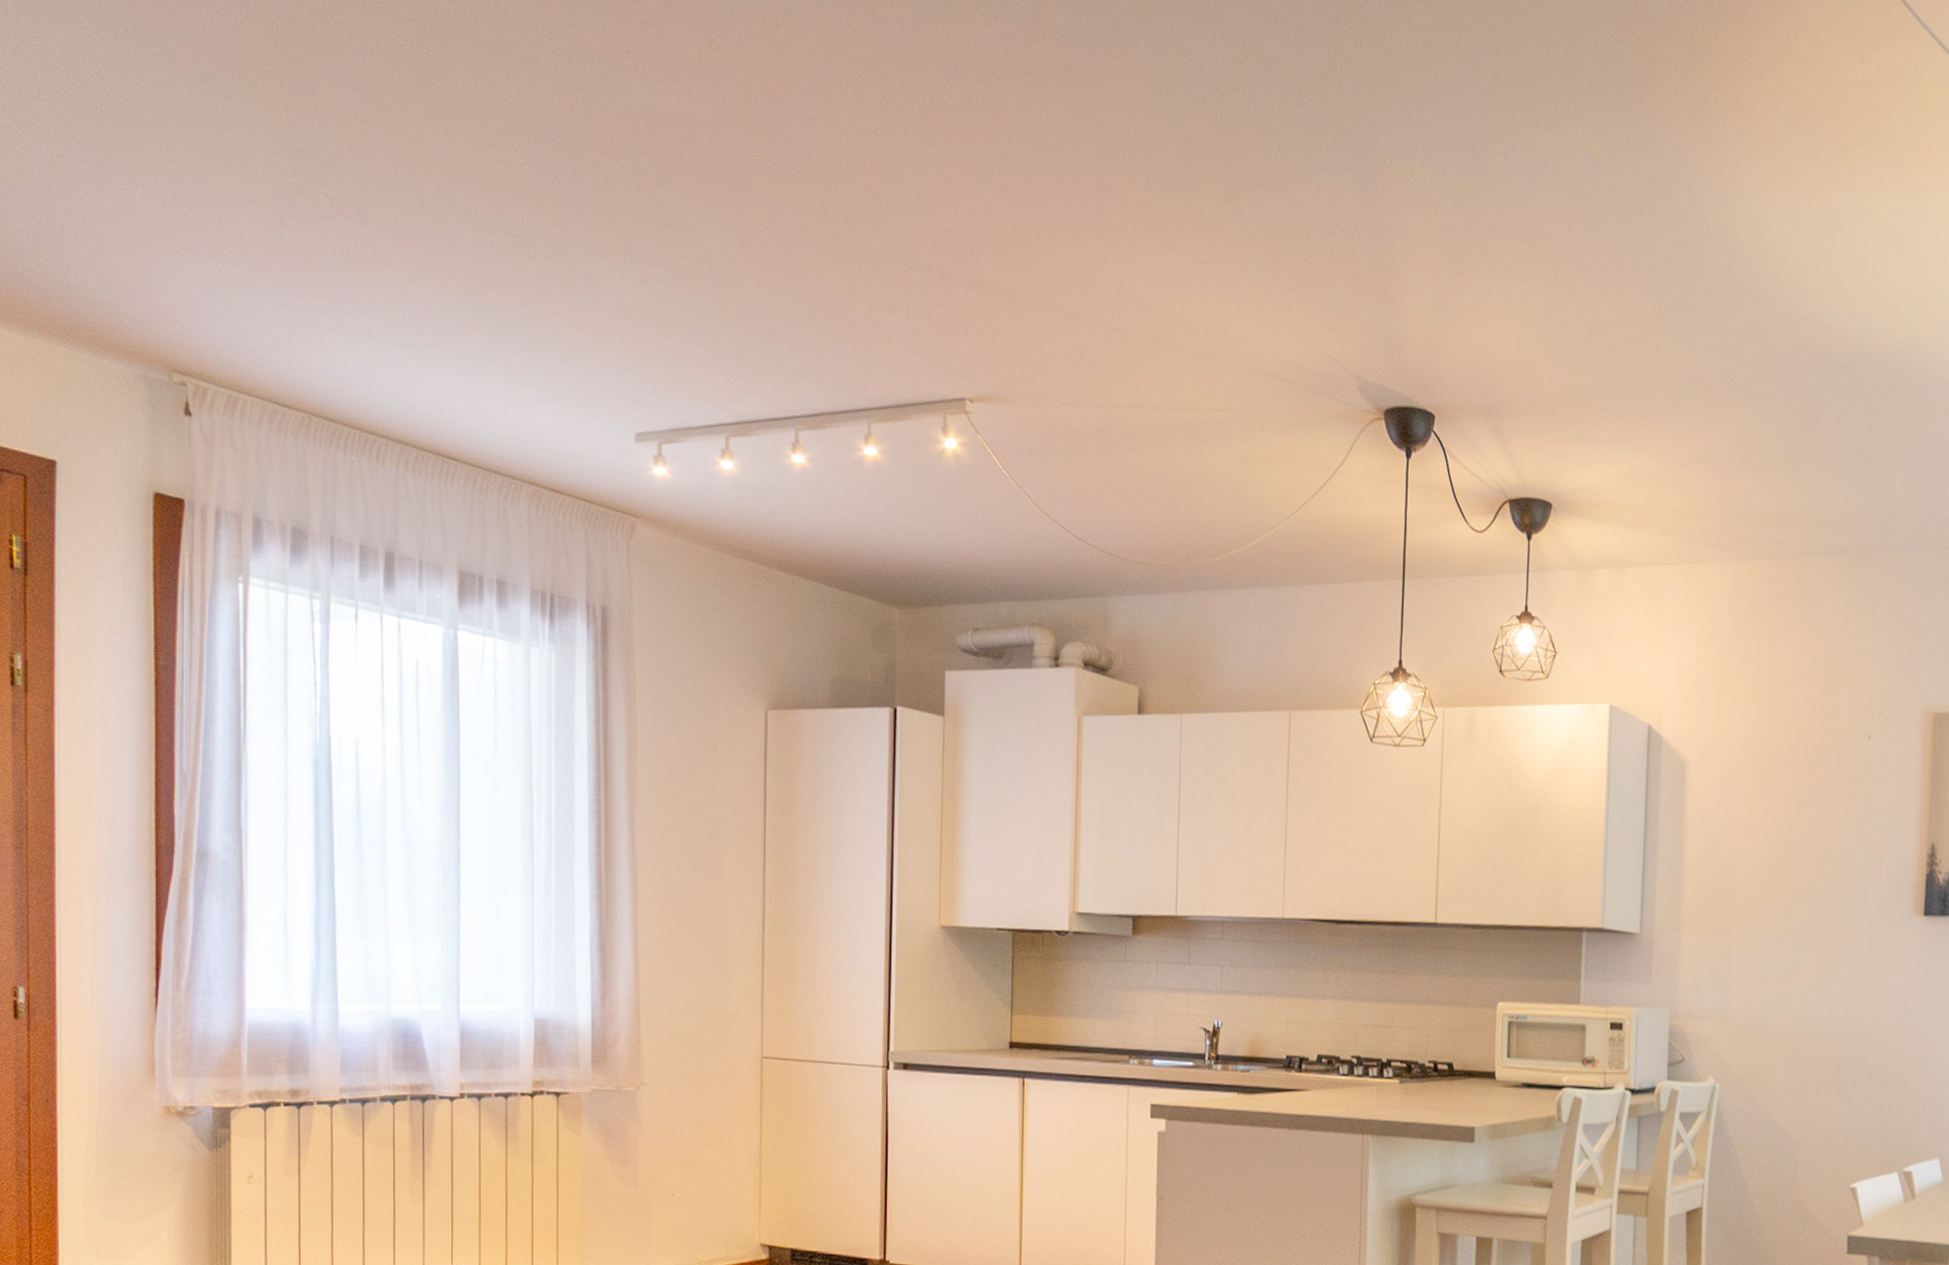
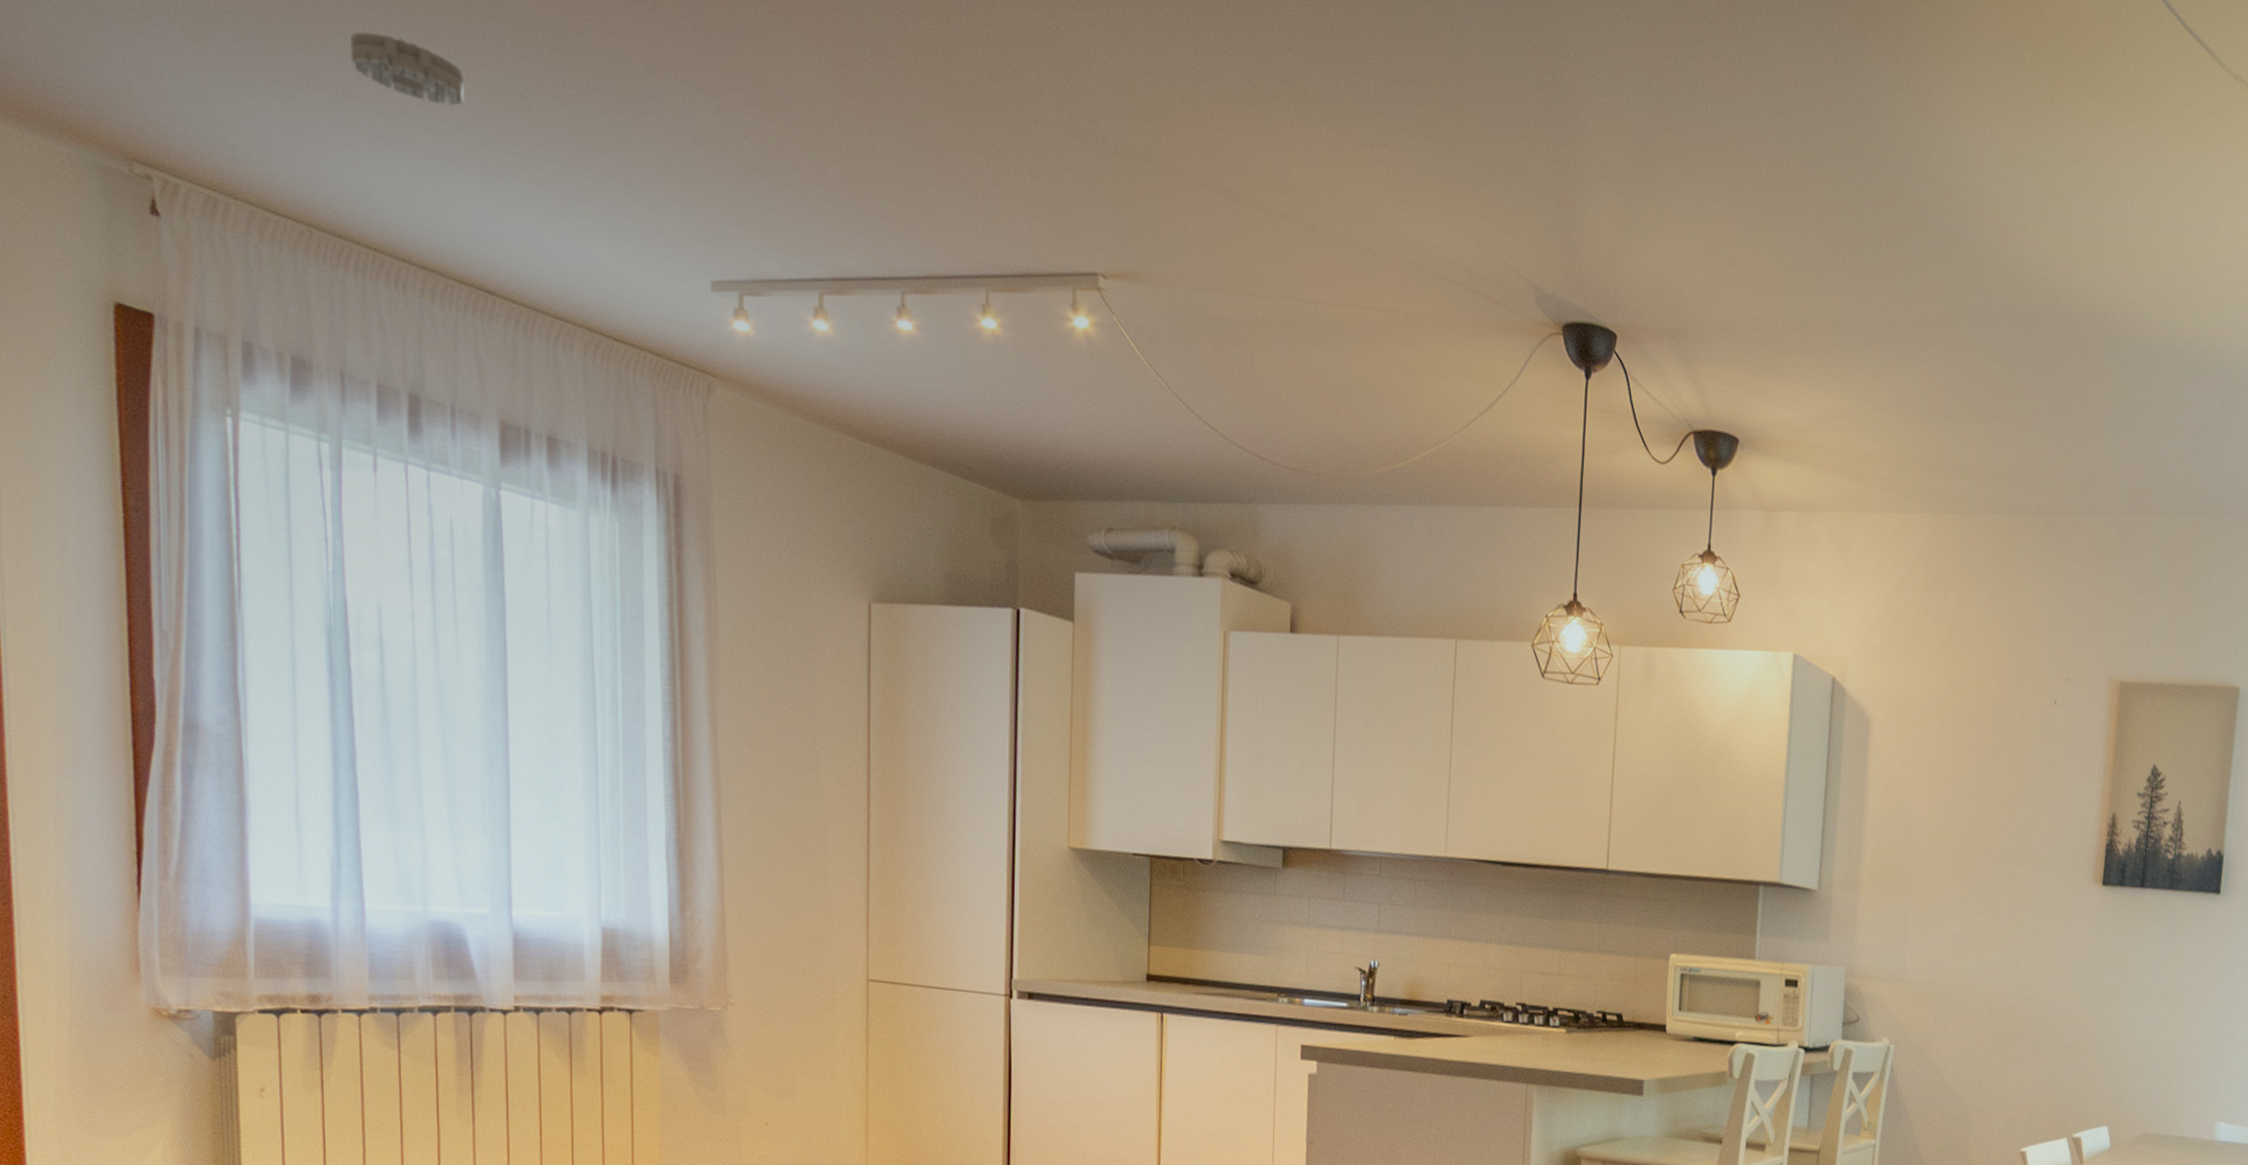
smoke detector: none [345,245,435,301] -> present [349,32,464,106]

